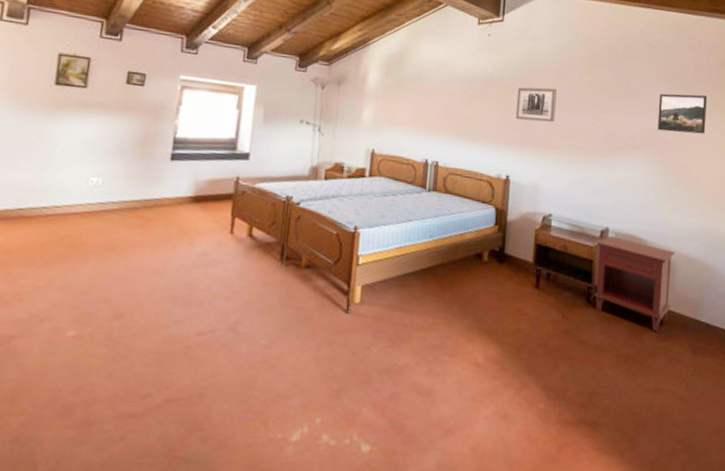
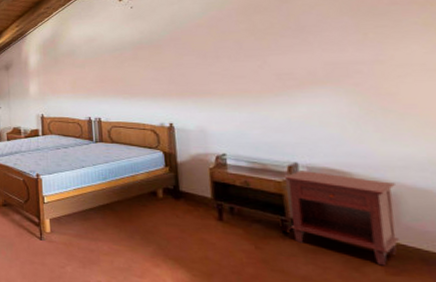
wall art: present [515,87,557,123] -> none [168,40,215,73]
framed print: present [658,93,708,134] -> none [342,16,417,62]

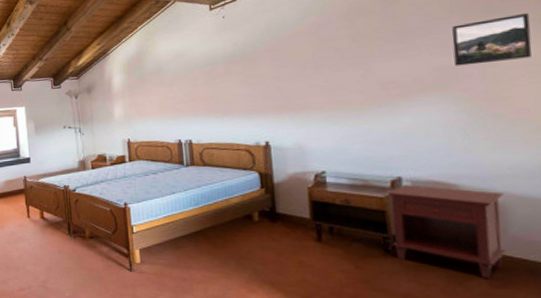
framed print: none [342,16,417,62] -> present [452,12,532,66]

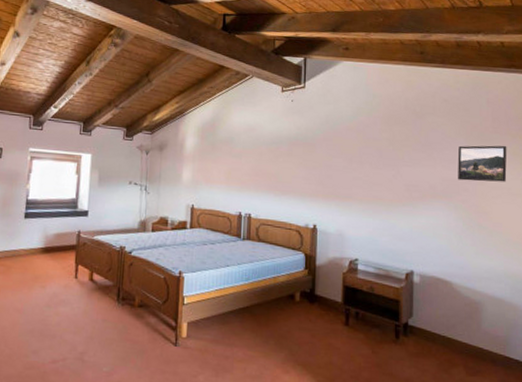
nightstand: present [386,185,505,279] -> none [401,278,481,368]

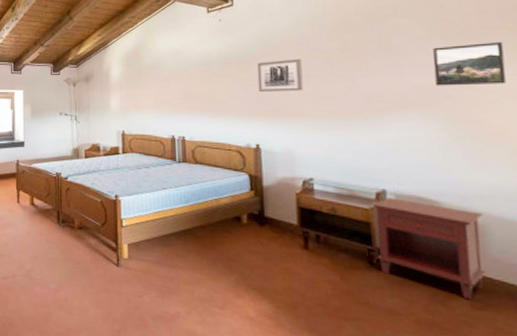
wall art: none [320,145,358,176] -> present [257,58,304,91]
nightstand: none [401,278,481,368] -> present [371,198,485,300]

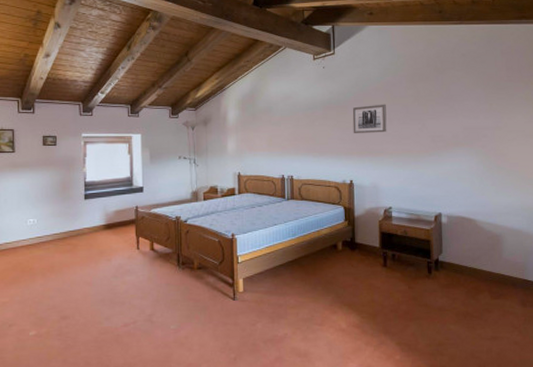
nightstand: present [371,198,485,300] -> none [431,219,501,293]
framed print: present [432,41,507,86] -> none [476,92,521,128]

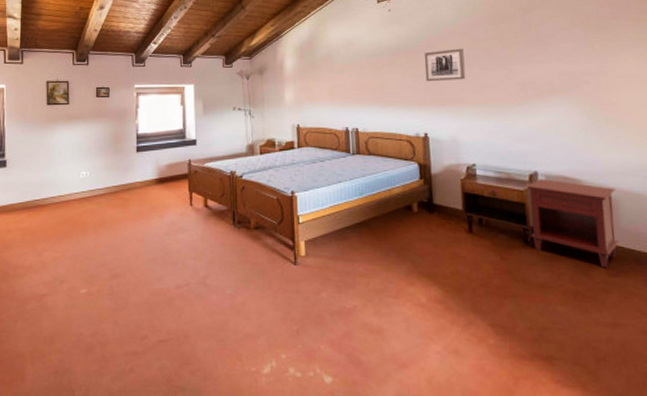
nightstand: none [431,219,501,293] -> present [526,179,618,268]

